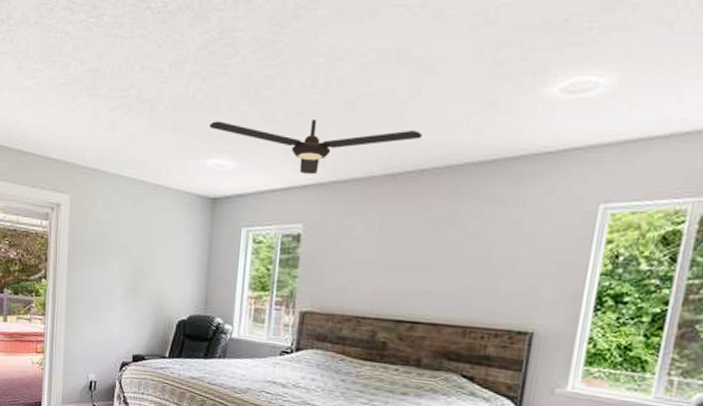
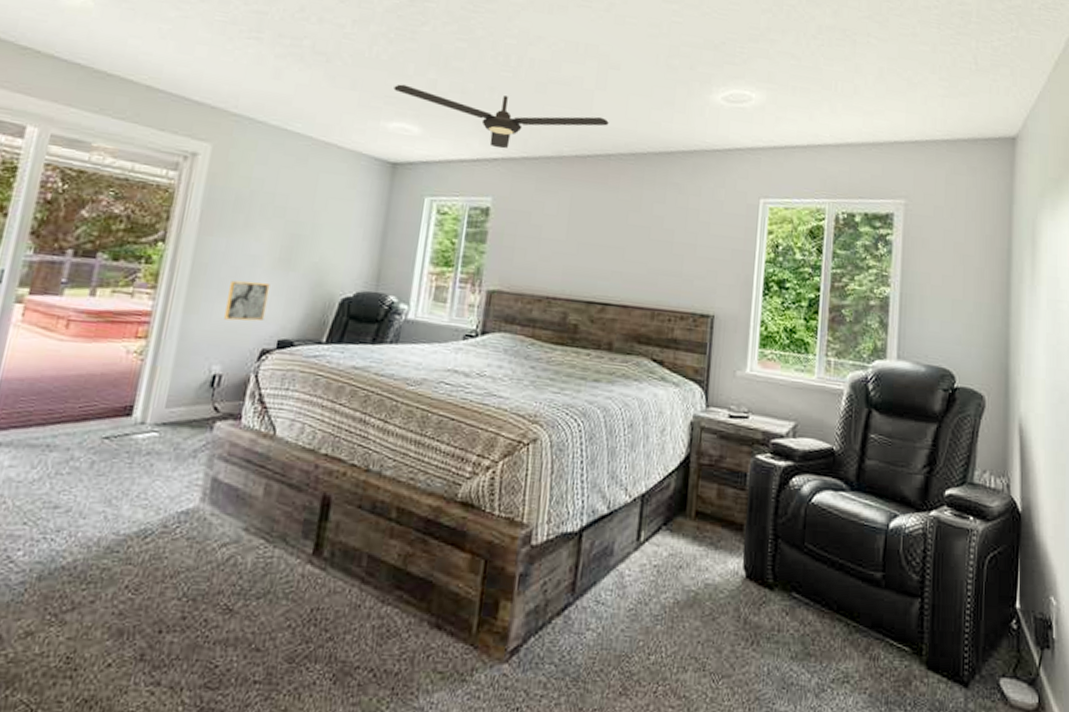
wall art: none [93,308,123,340] -> present [224,280,270,322]

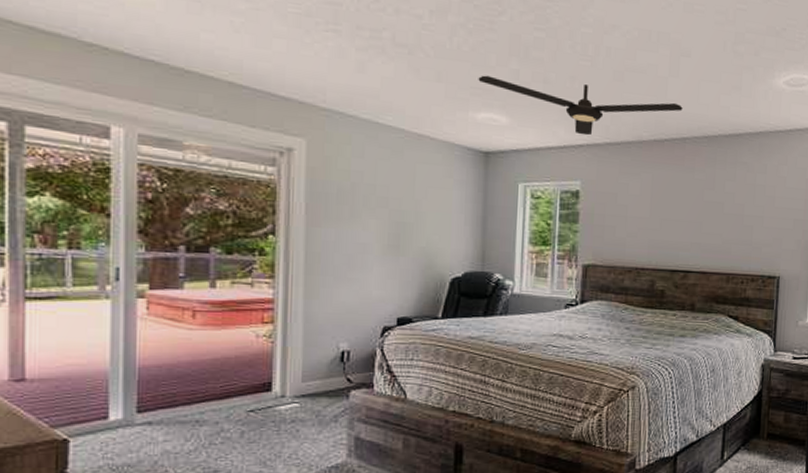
wall art: present [224,280,270,322] -> none [344,267,383,303]

